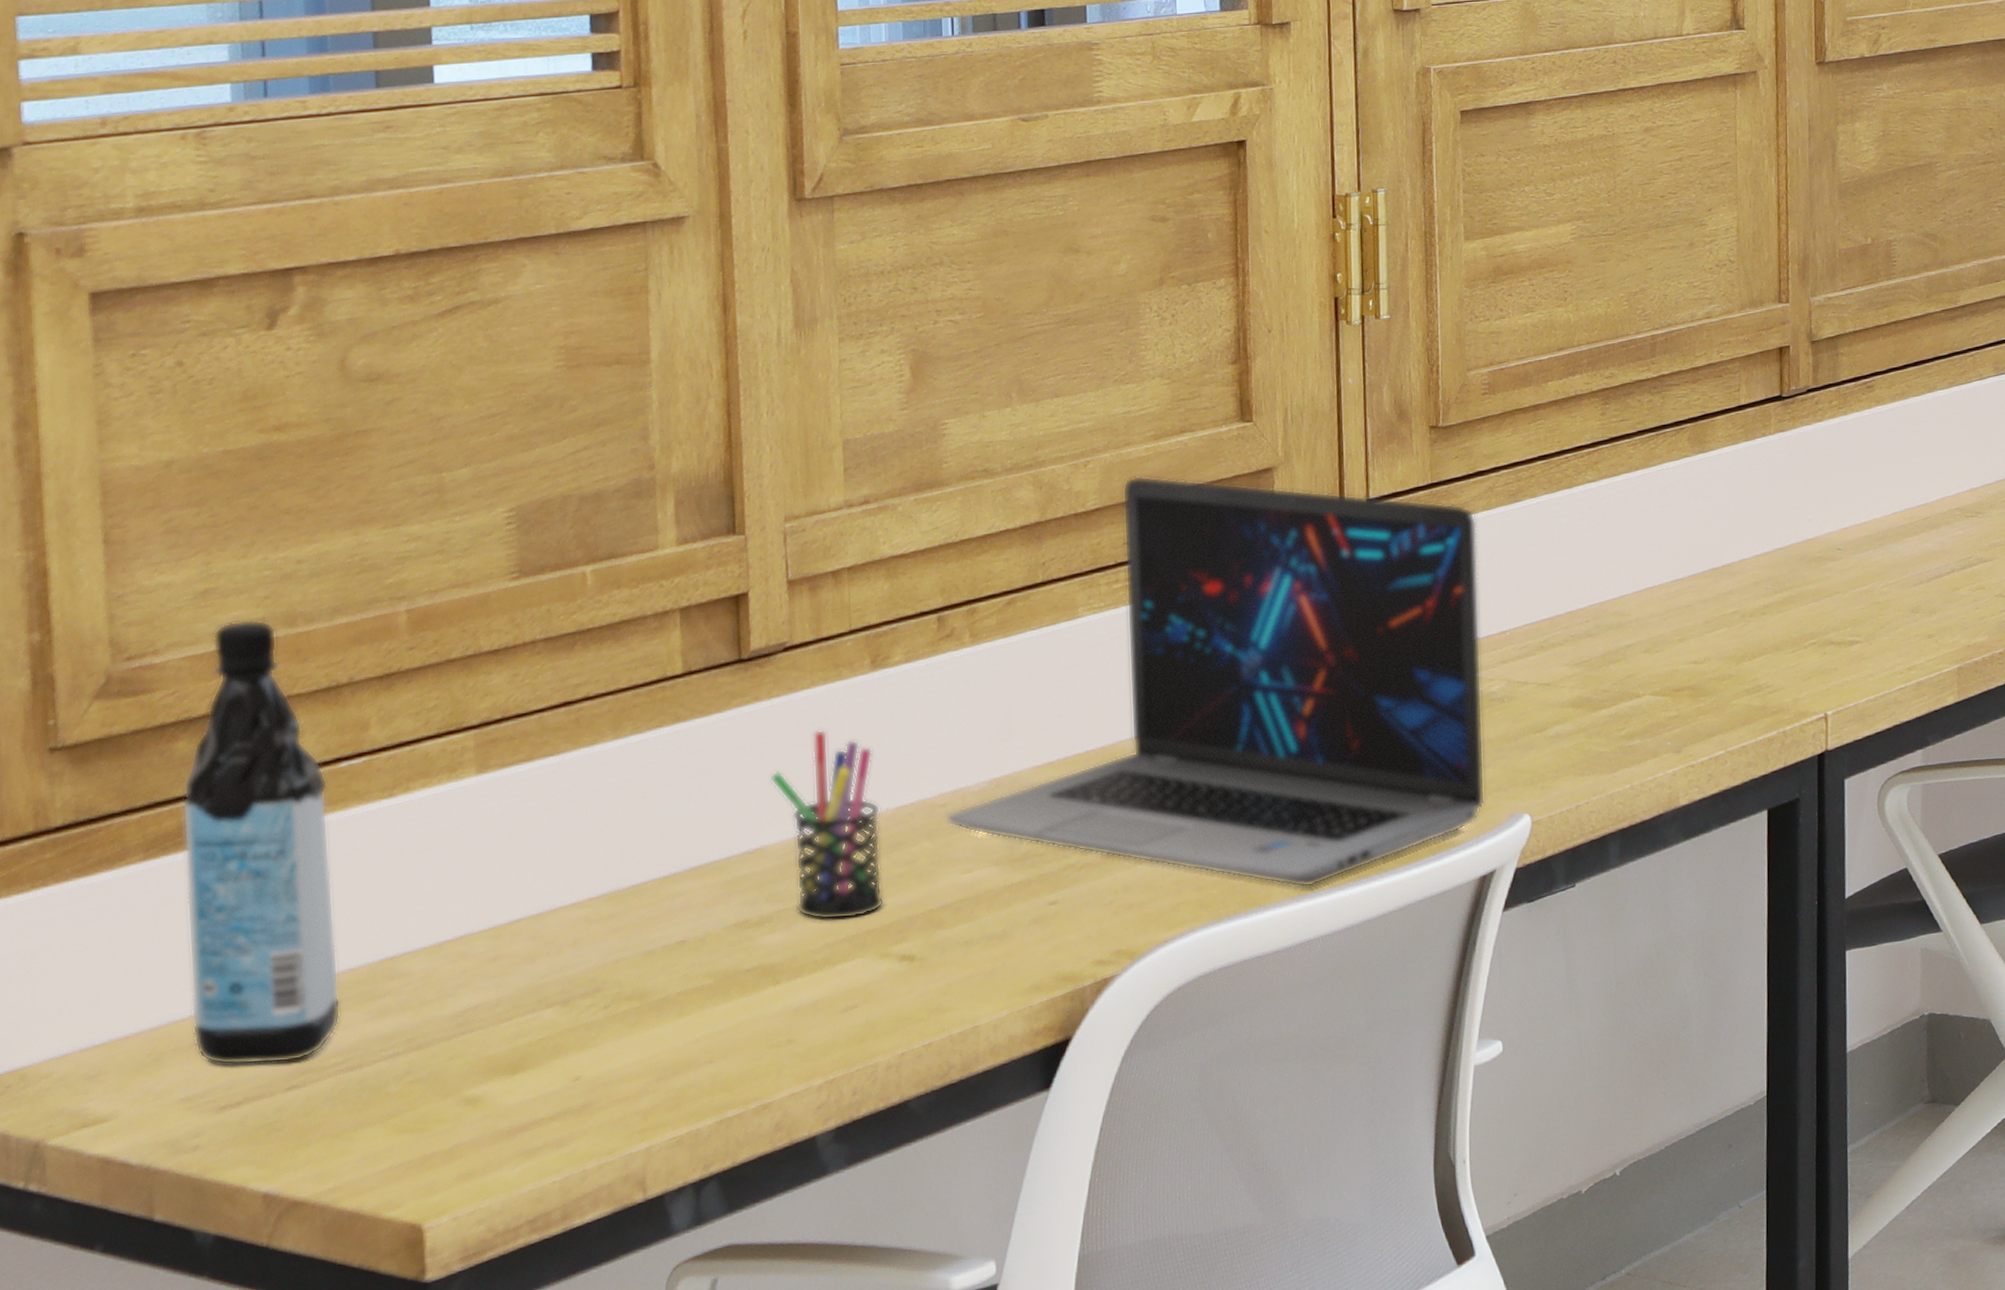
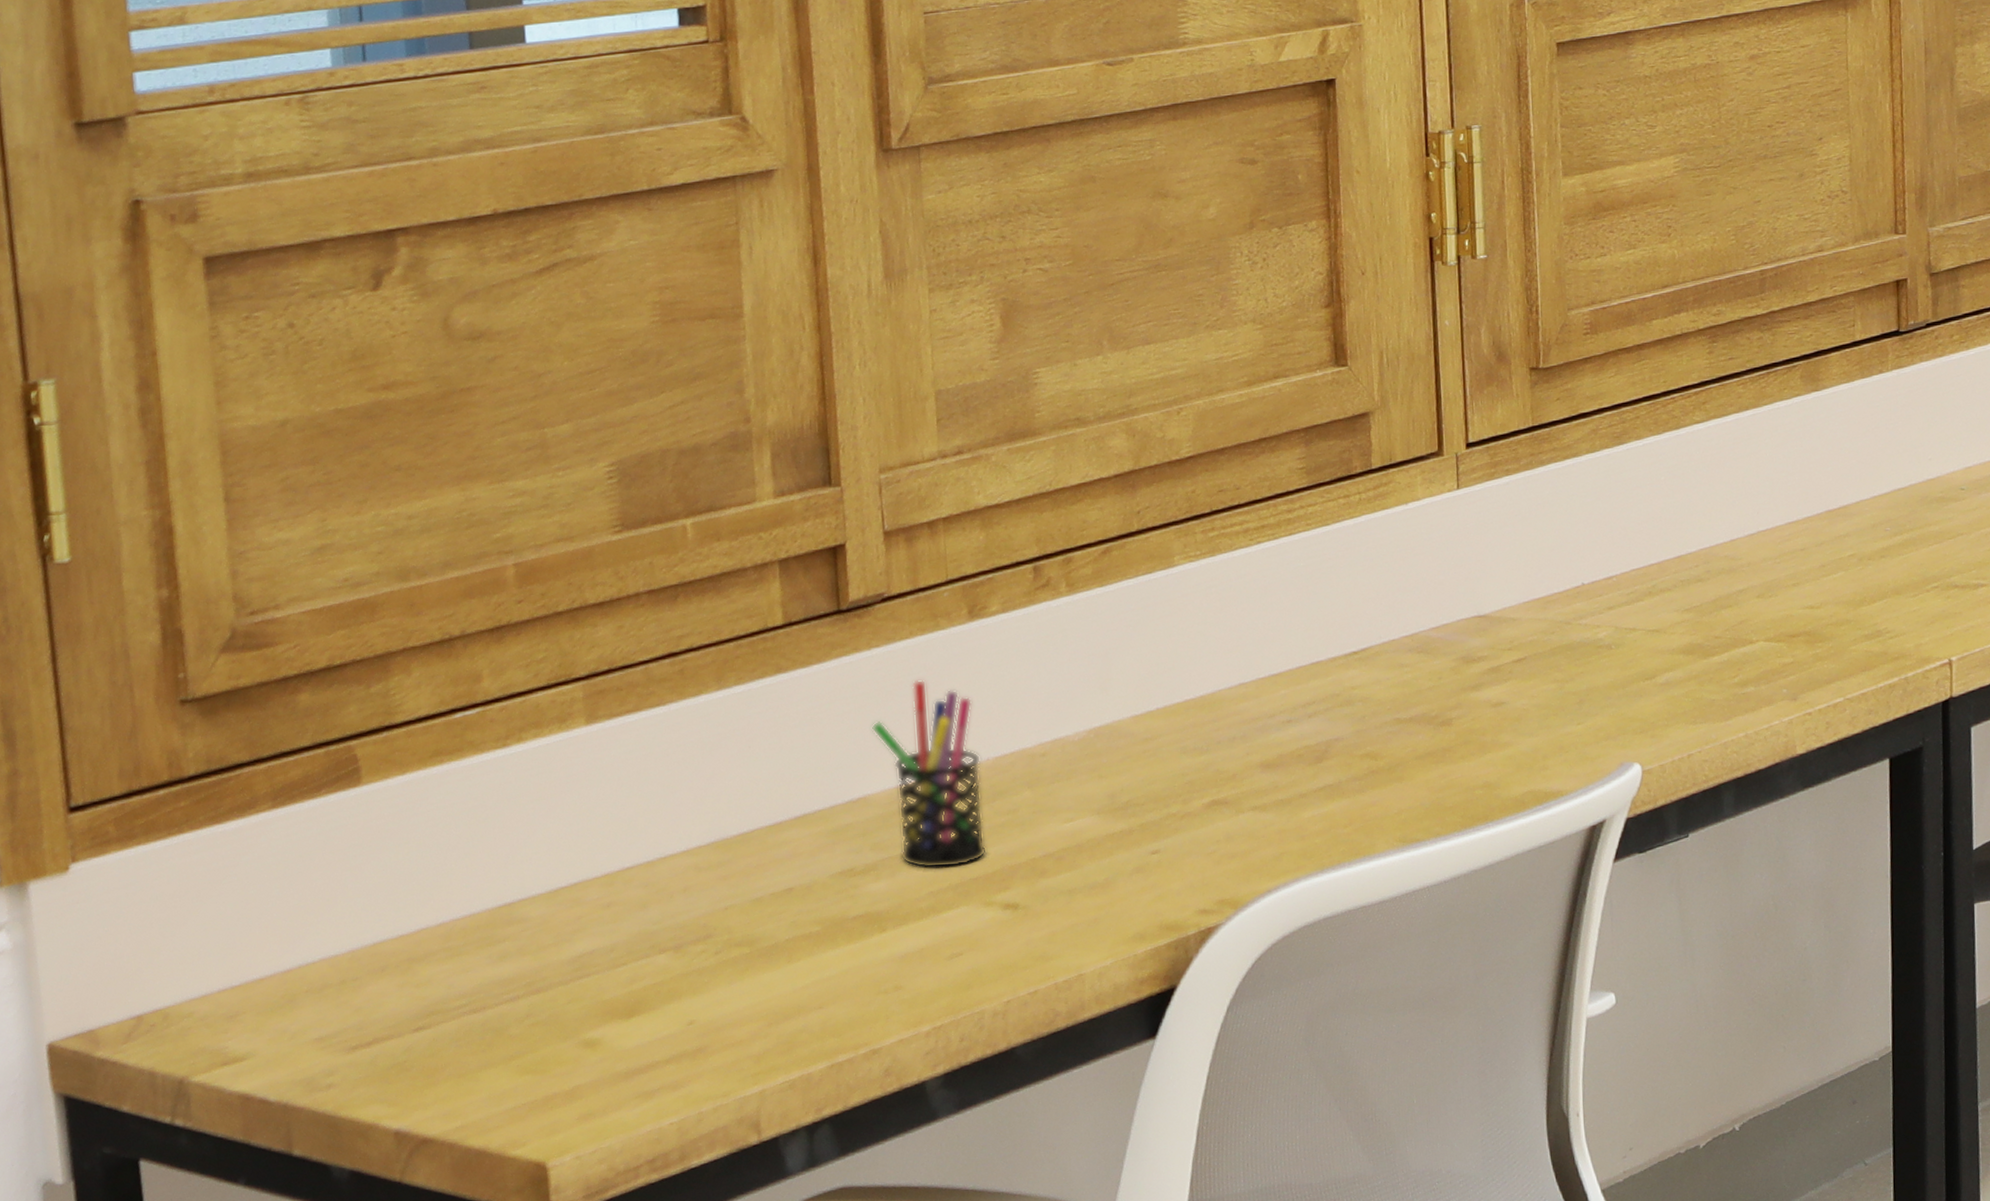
water bottle: present [182,619,341,1065] -> none [306,574,463,1007]
laptop: present [946,475,1486,888] -> none [1046,422,1594,838]

